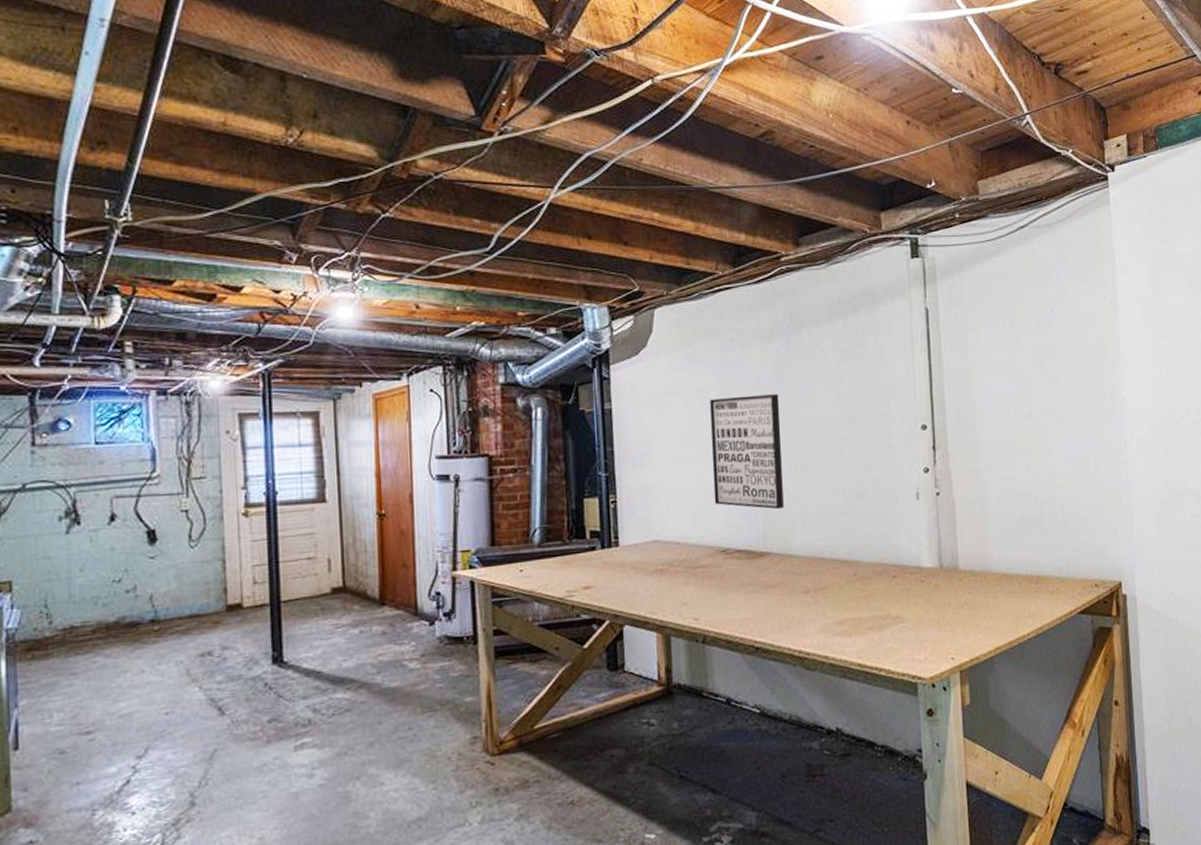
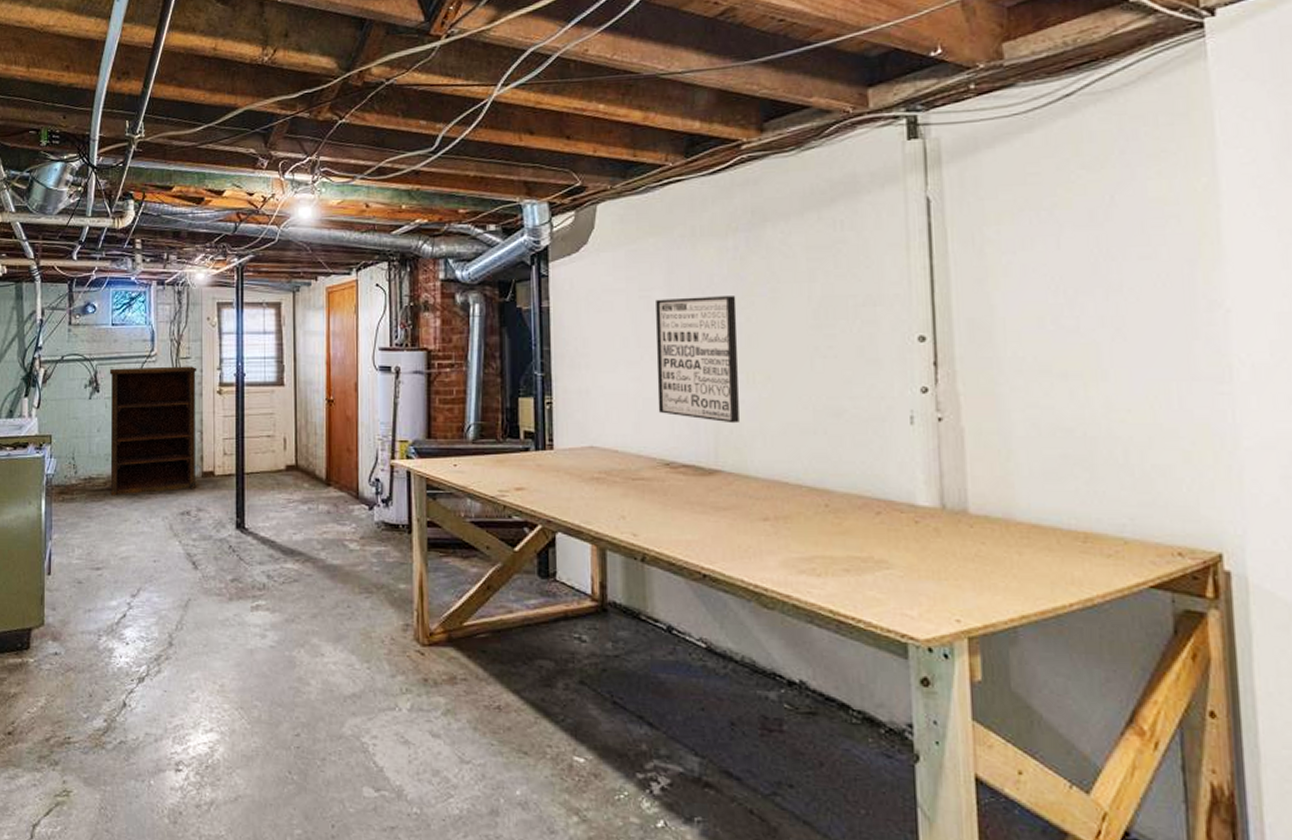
shelving unit: none [93,486,218,646] -> present [109,366,197,496]

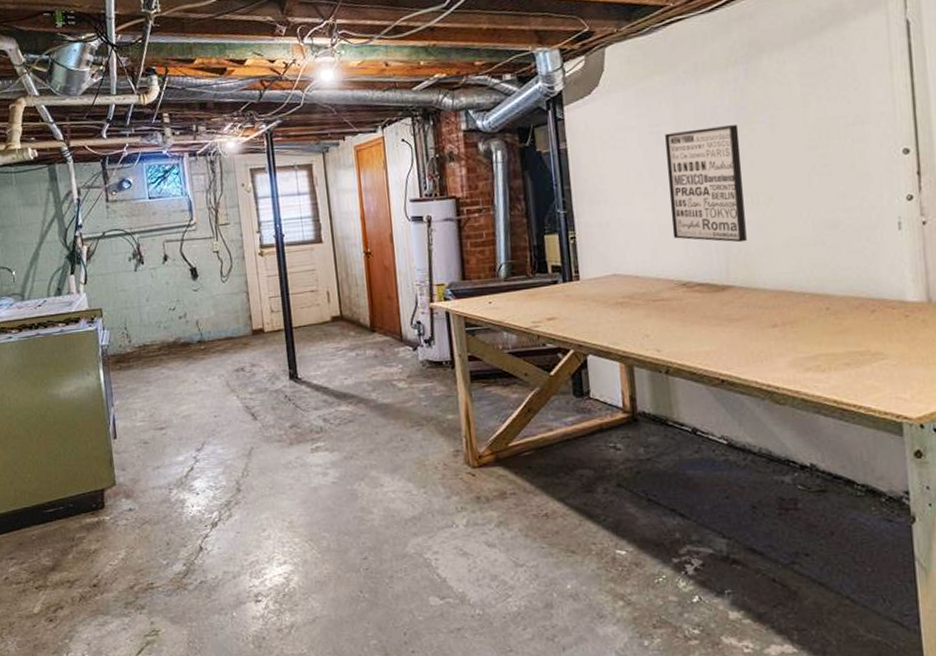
shelving unit: present [109,366,197,496] -> none [151,231,247,361]

